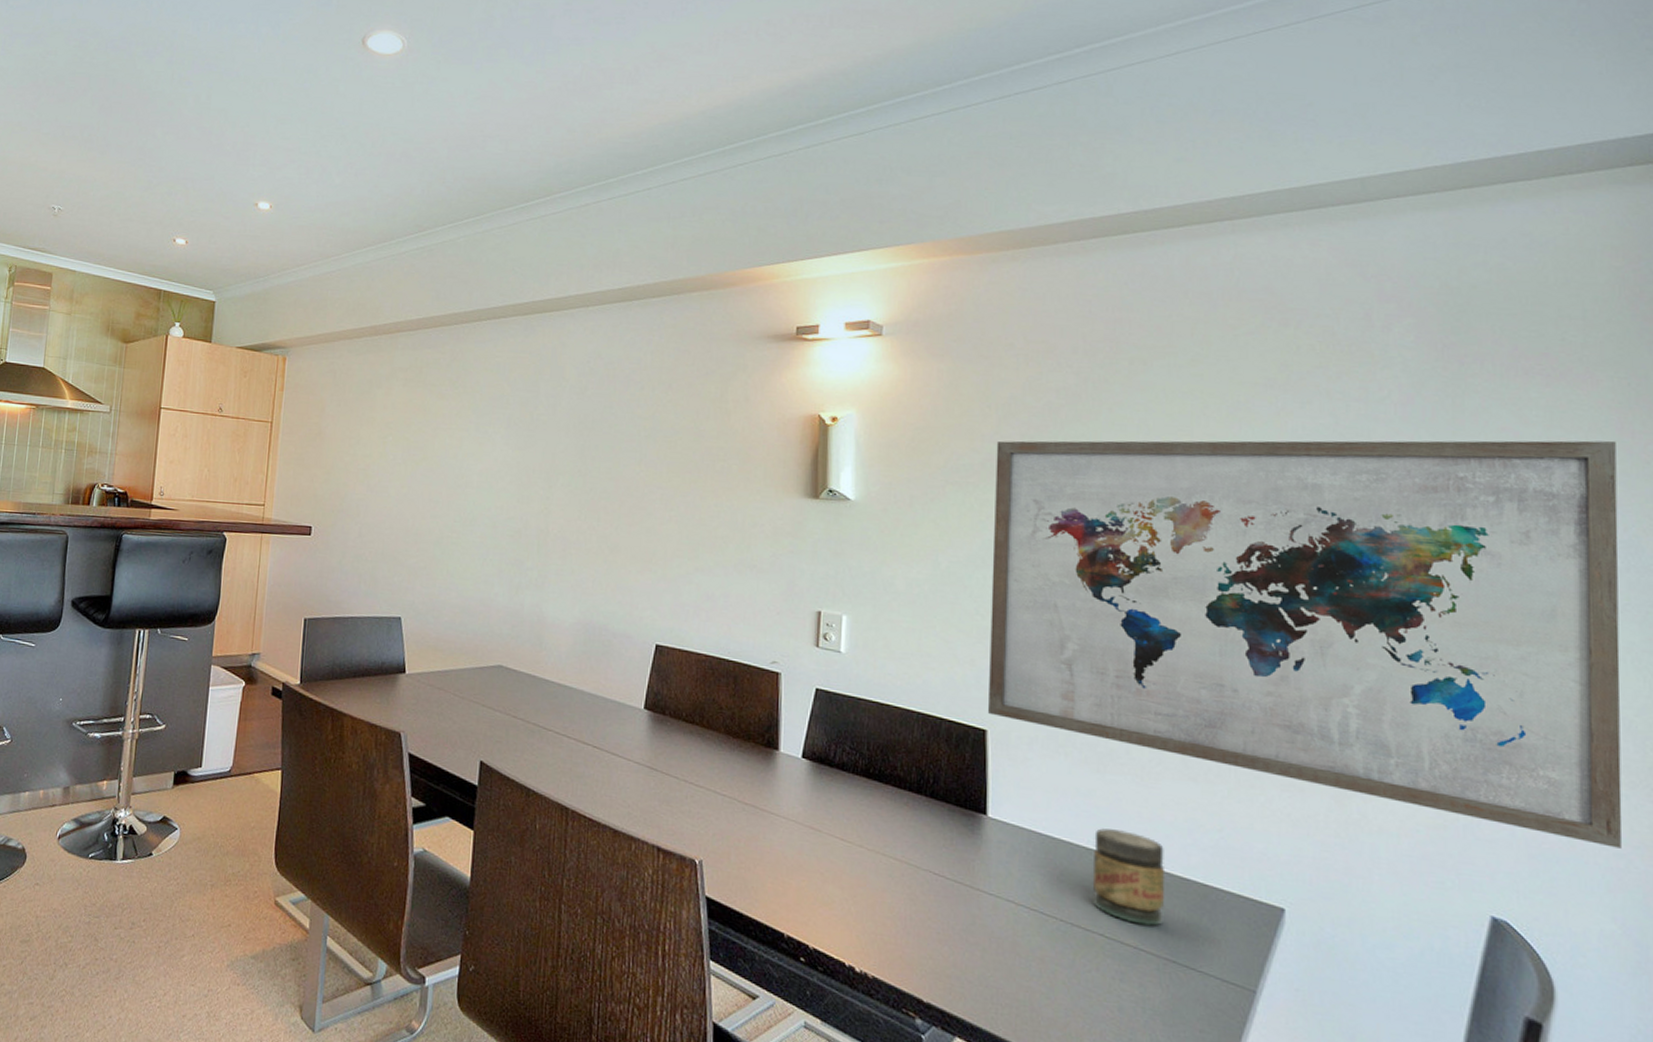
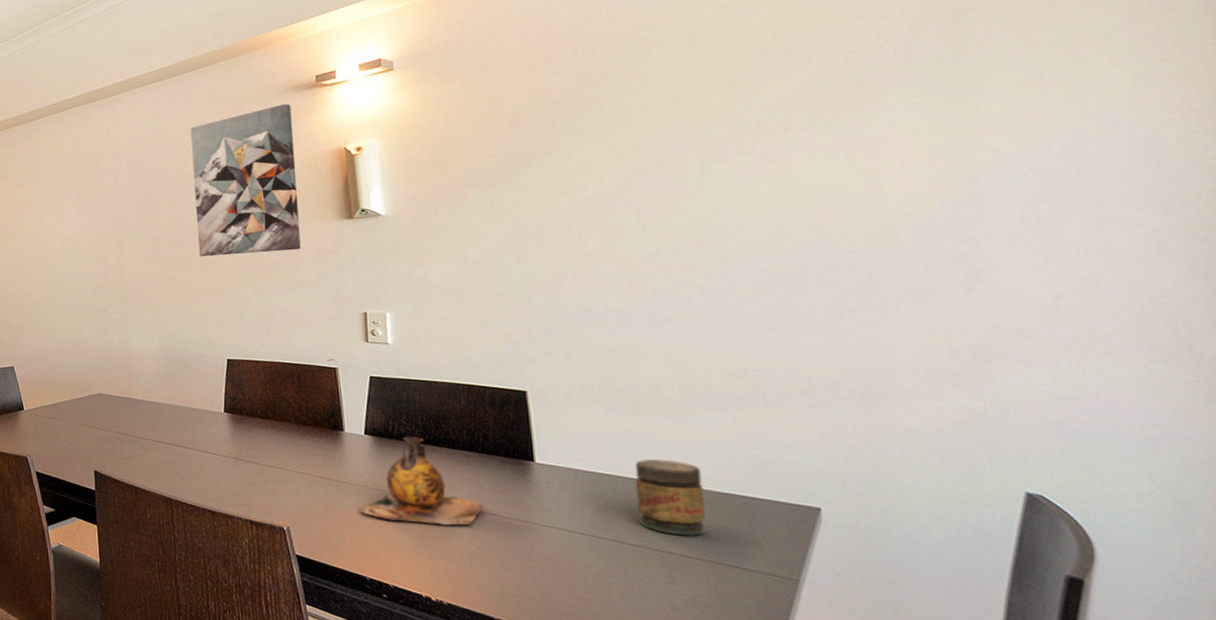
wall art: none [639,352,765,526] -> present [190,103,301,257]
vase: none [786,766,927,883] -> present [360,436,485,525]
wall art: present [988,440,1622,849] -> none [509,45,1156,418]

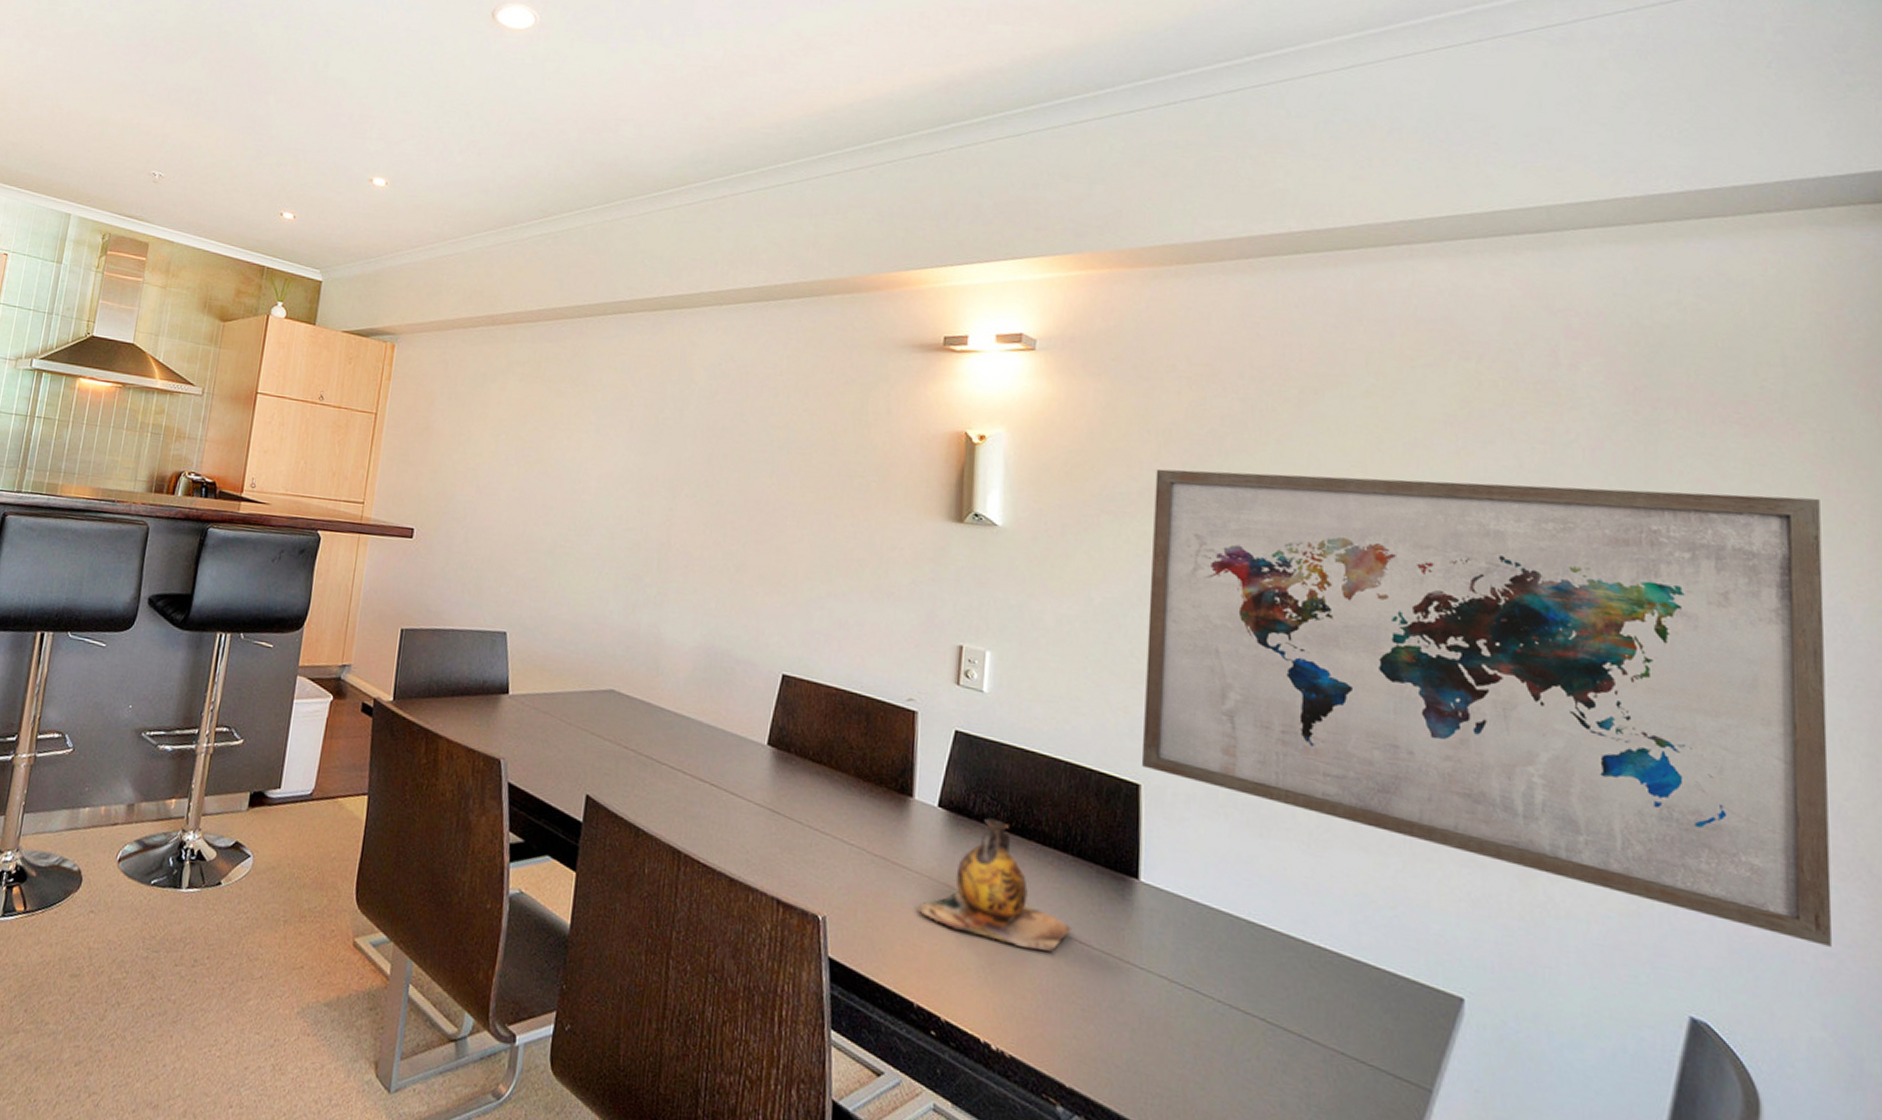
wall art: present [190,103,301,257] -> none [769,362,910,549]
wall art: none [509,45,1156,418] -> present [1142,469,1832,947]
jar: present [635,459,705,536] -> none [1253,899,1332,1012]

